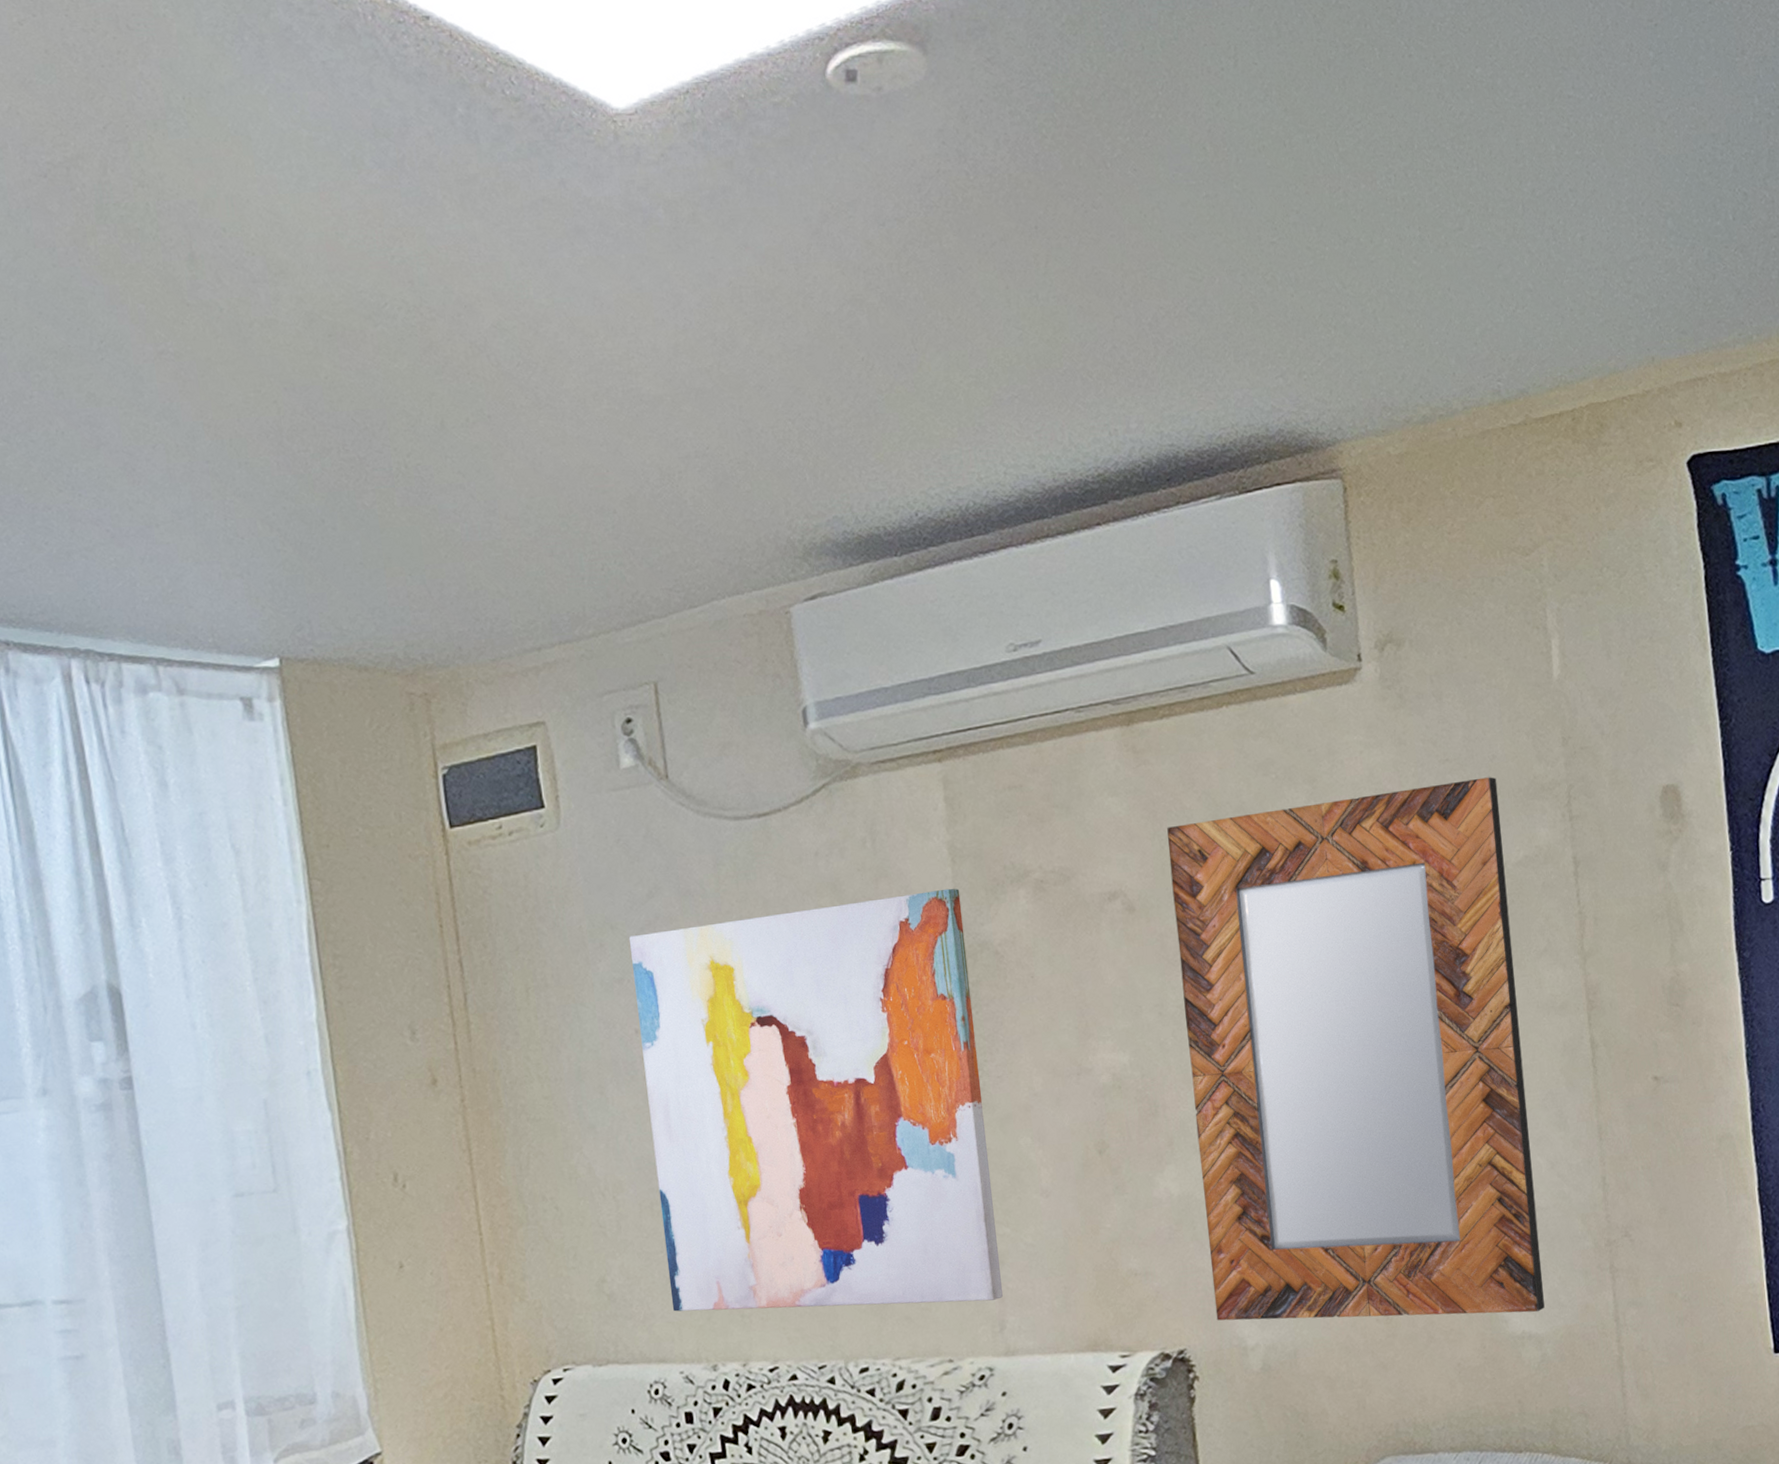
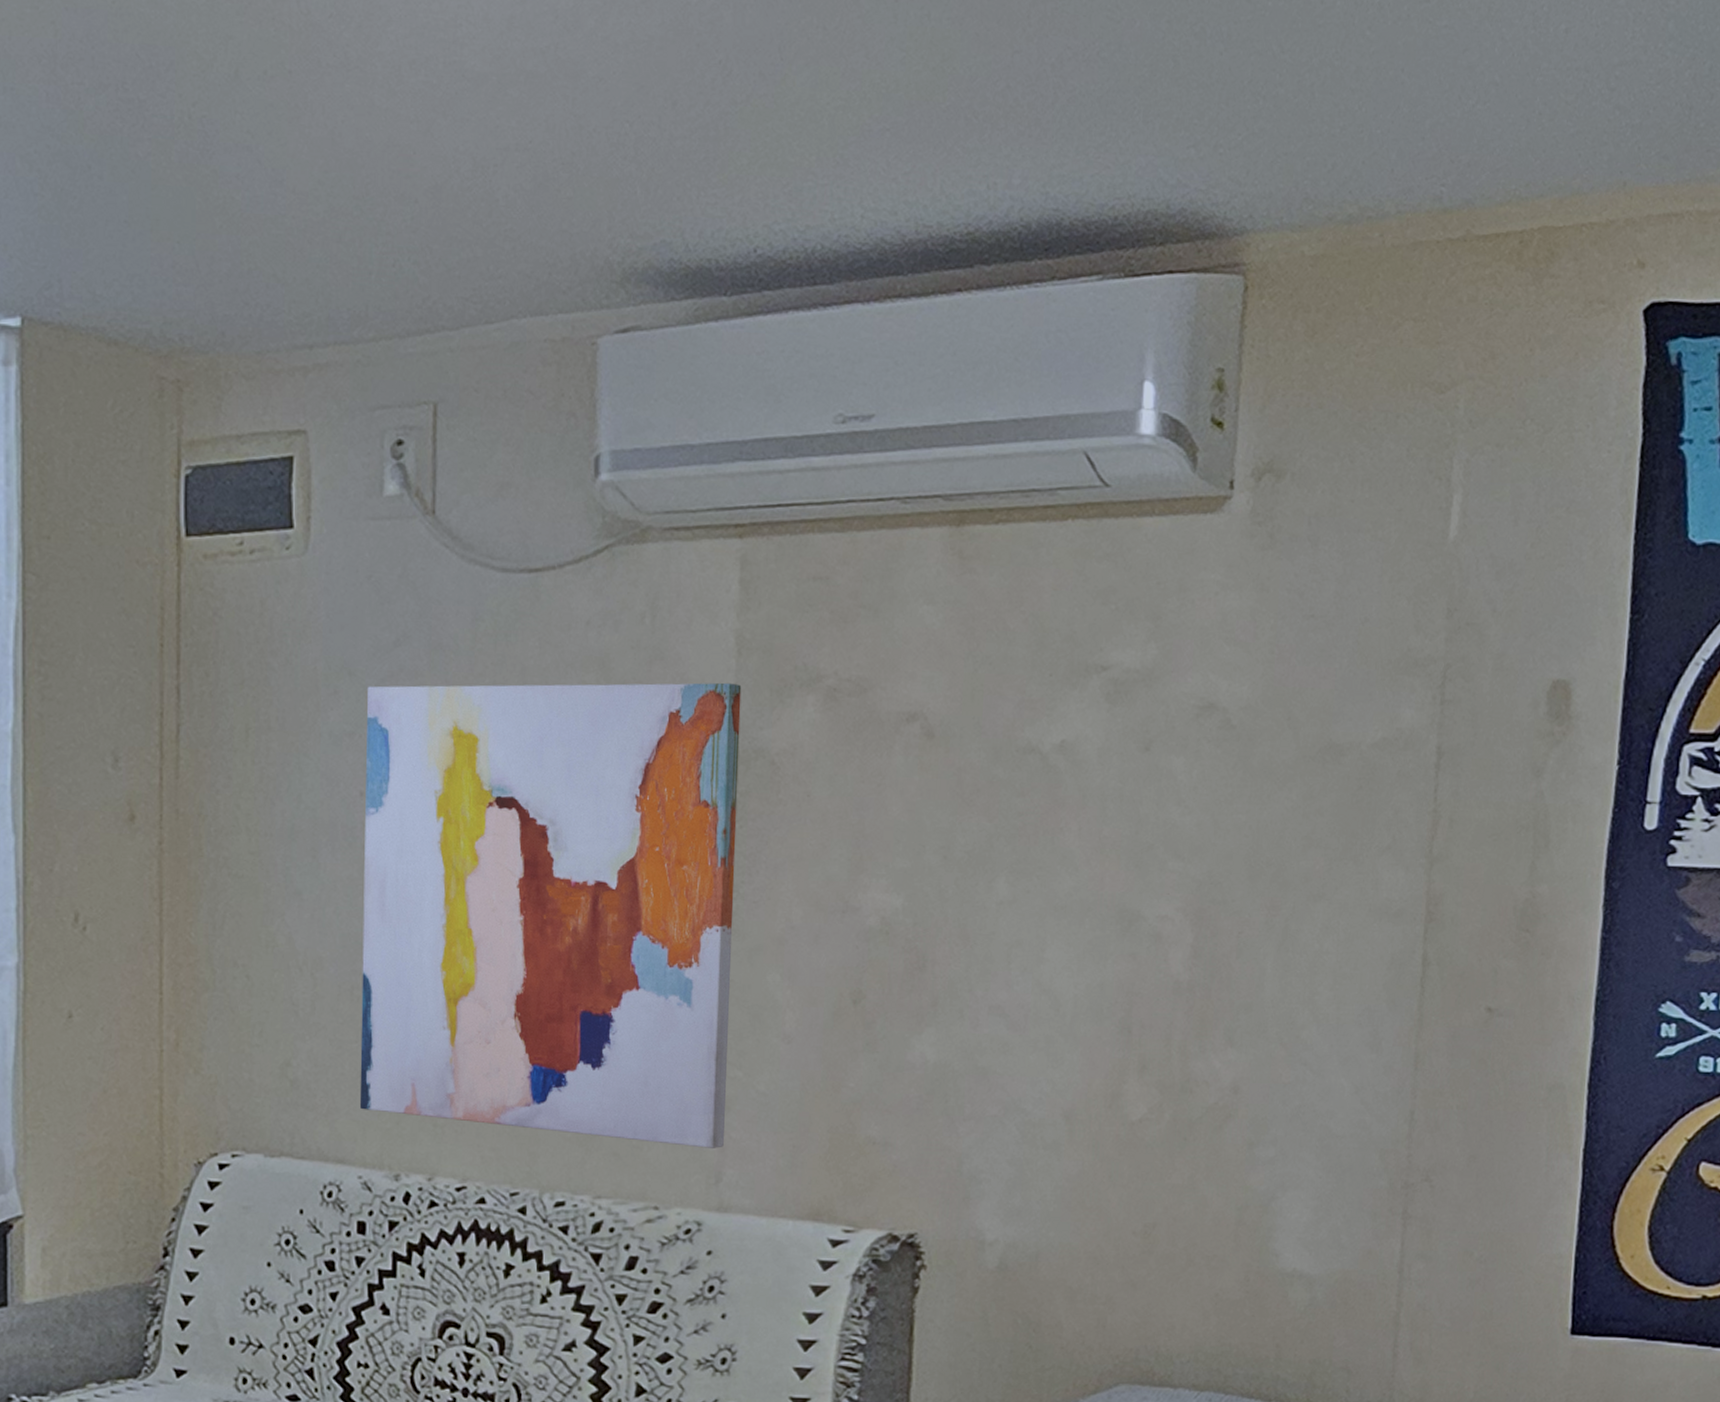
home mirror: present [1167,777,1545,1321] -> none [956,641,1365,1250]

